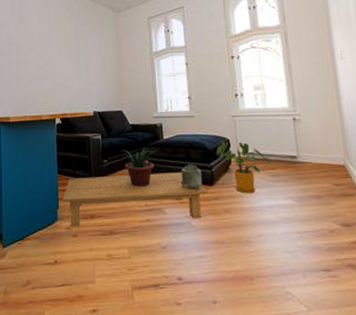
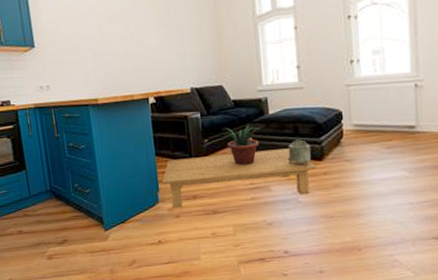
house plant: present [216,141,271,194] -> none [326,113,386,168]

